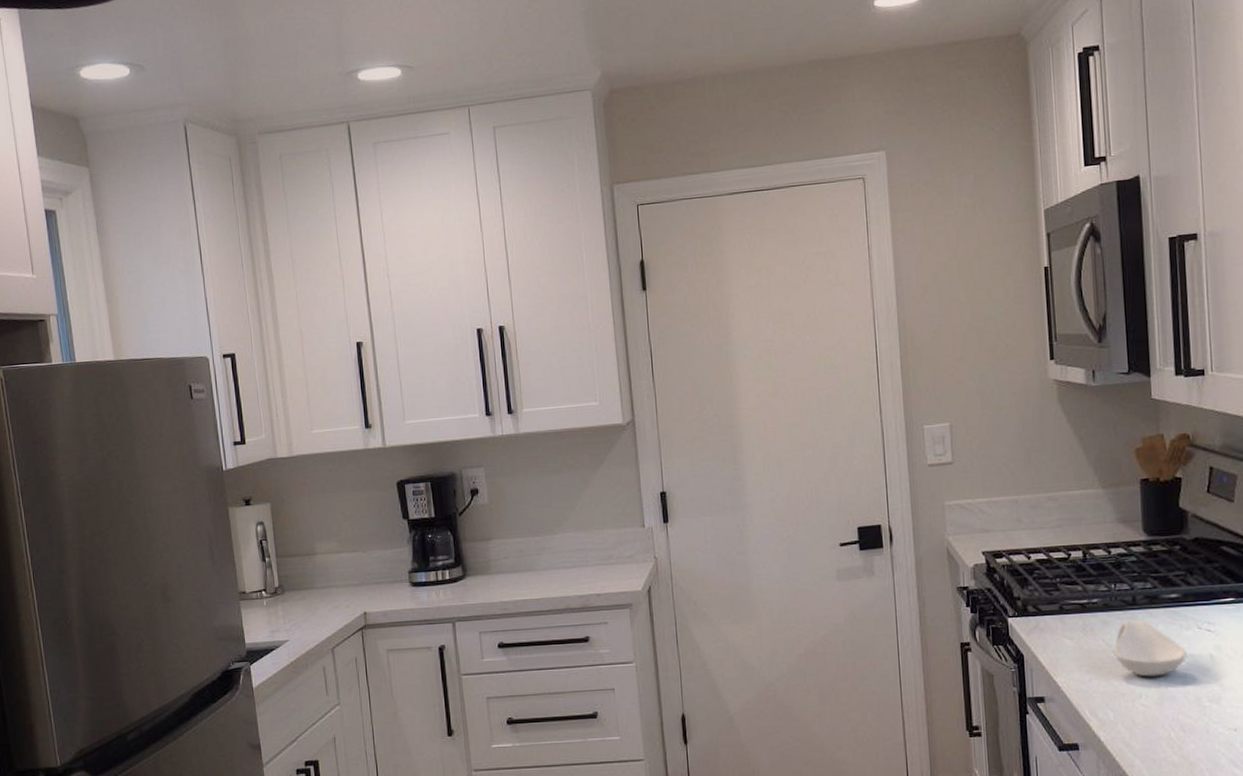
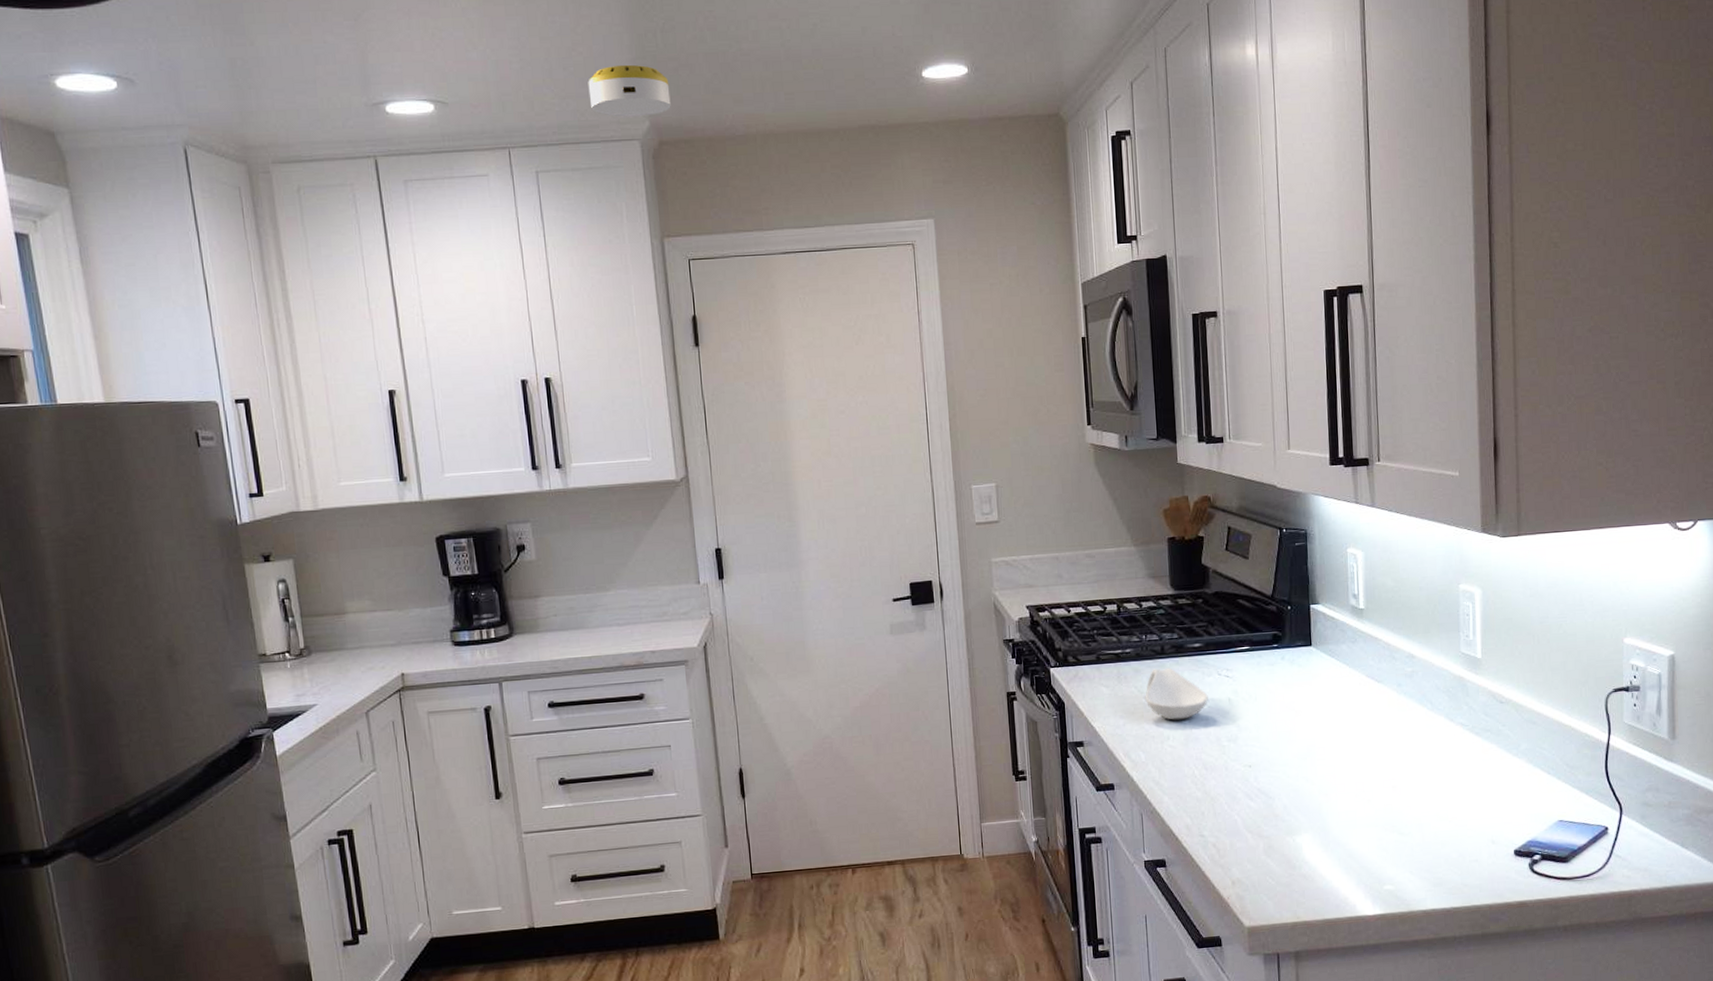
smoke detector: none [543,17,622,69] -> present [588,64,671,117]

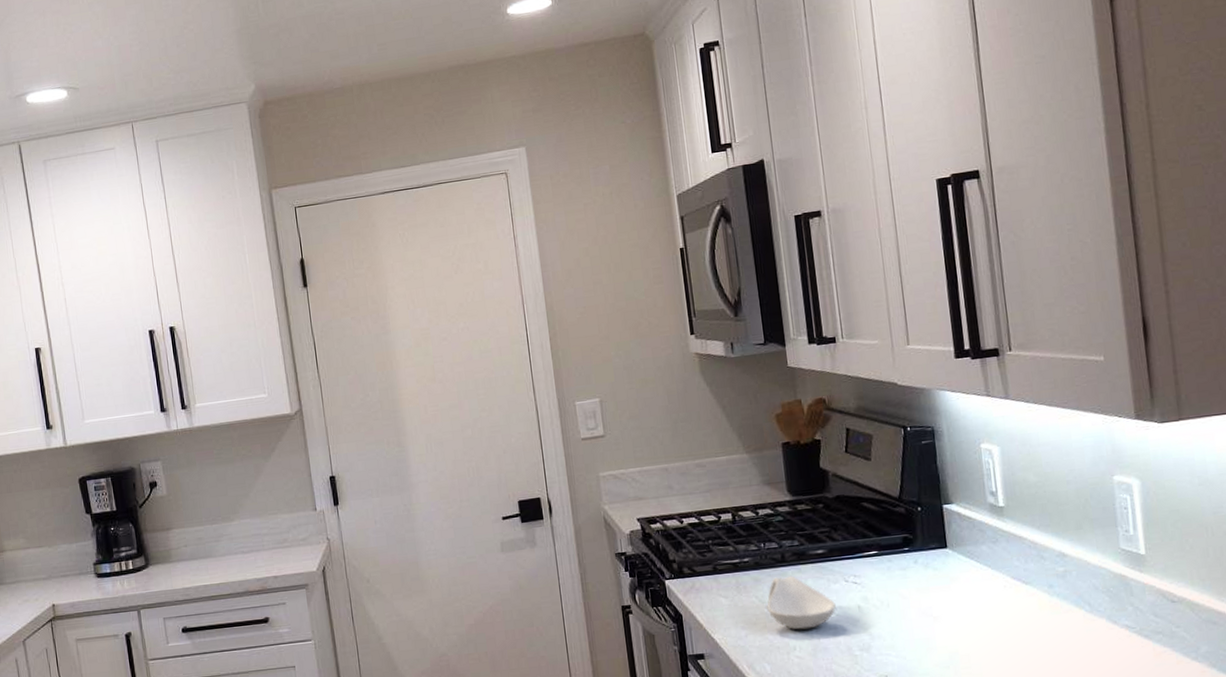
smoke detector: present [588,64,671,117] -> none [199,34,274,84]

